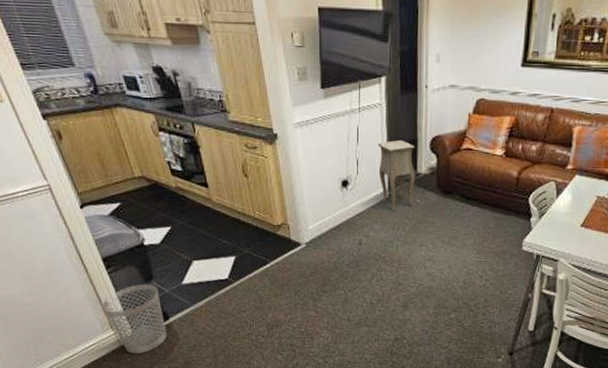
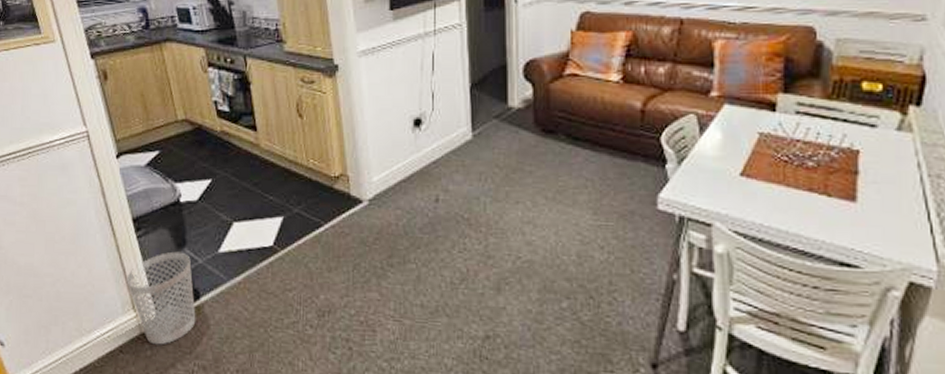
side table: present [377,139,420,211] -> none [457,66,514,157]

